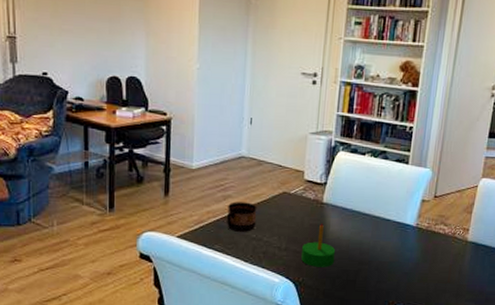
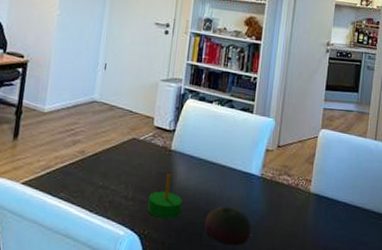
cup: present [227,201,257,233] -> none [74,147,106,180]
bowl: none [358,254,406,291] -> present [204,206,251,246]

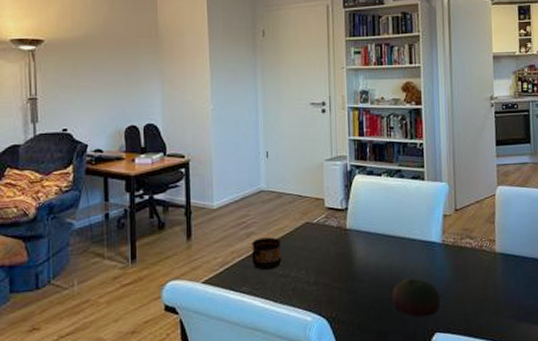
cup: none [74,147,106,180] -> present [252,237,282,271]
candle: present [147,171,183,219] -> none [331,250,366,299]

